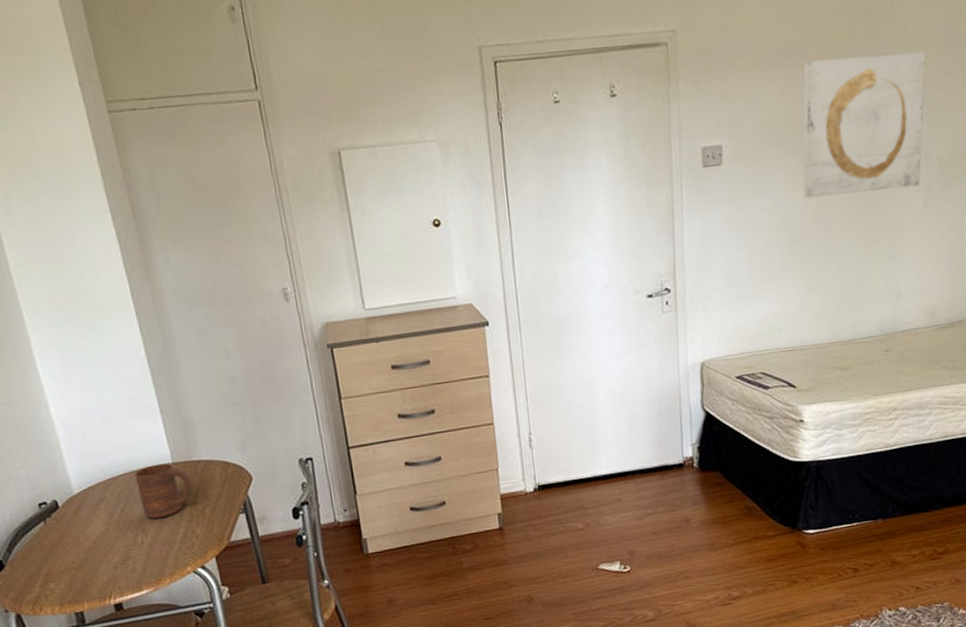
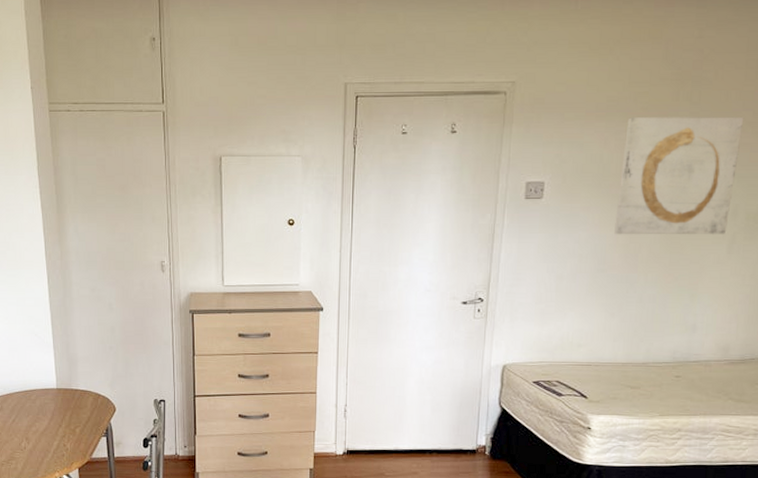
cup: present [135,463,192,519] -> none [27,388,68,430]

